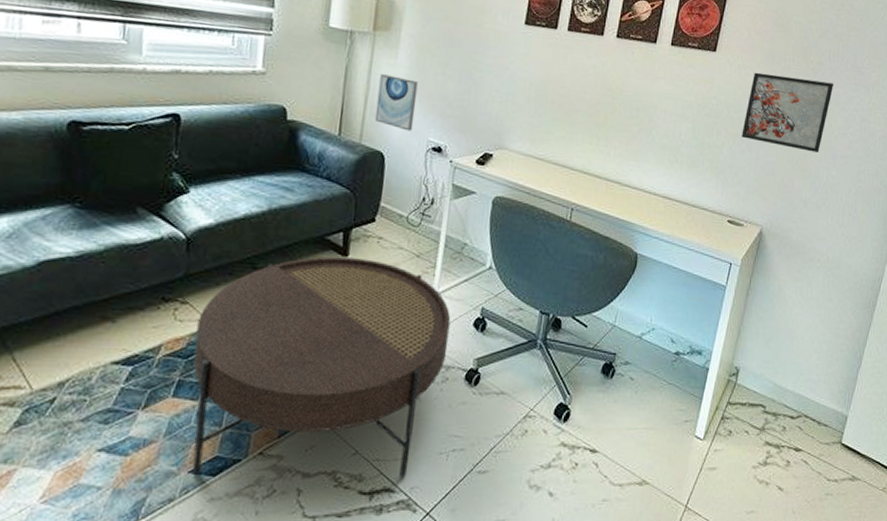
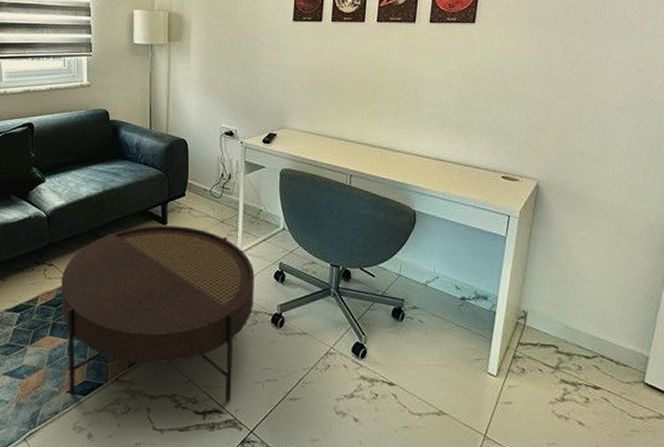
wall art: present [374,74,419,131] -> none [176,76,209,121]
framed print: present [741,72,833,153] -> none [508,37,603,106]

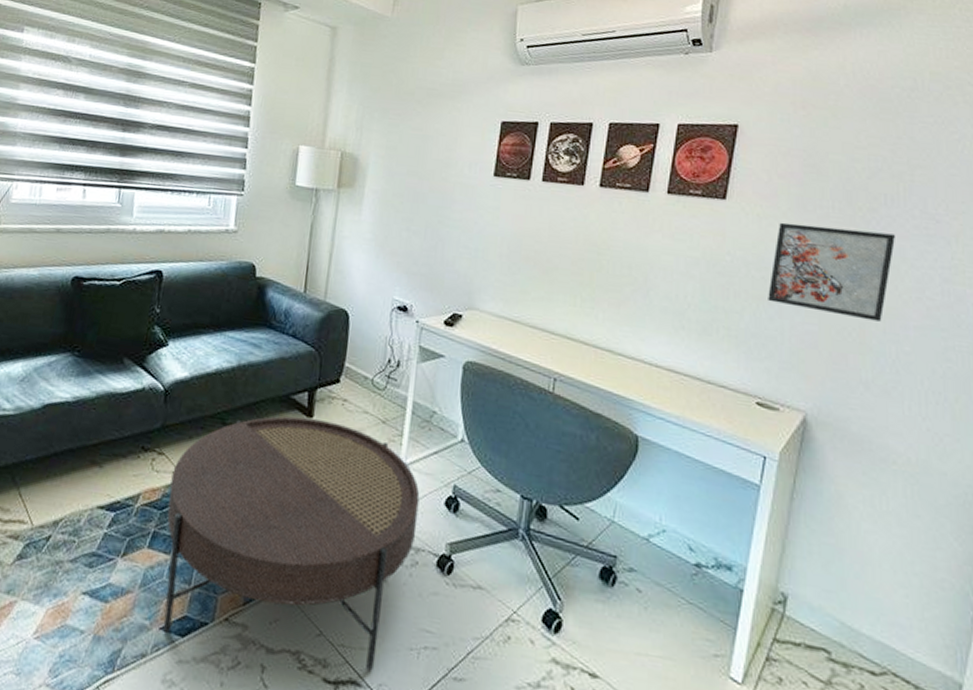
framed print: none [508,37,603,106] -> present [768,222,895,322]

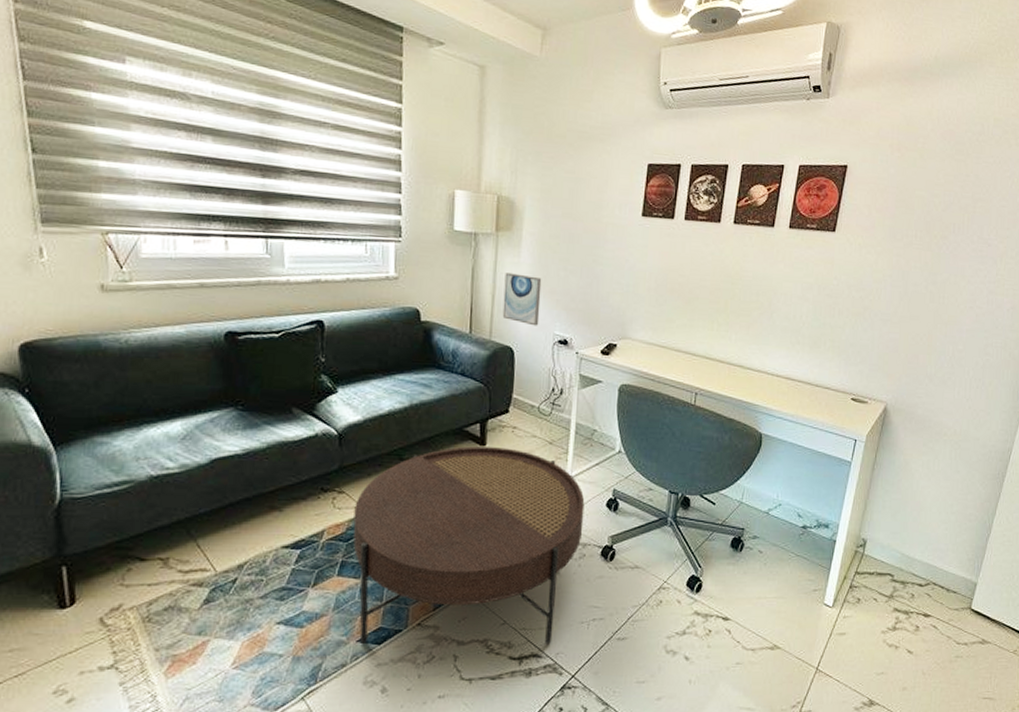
wall art: none [339,231,383,289] -> present [502,273,542,326]
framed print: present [768,222,895,322] -> none [864,250,958,328]

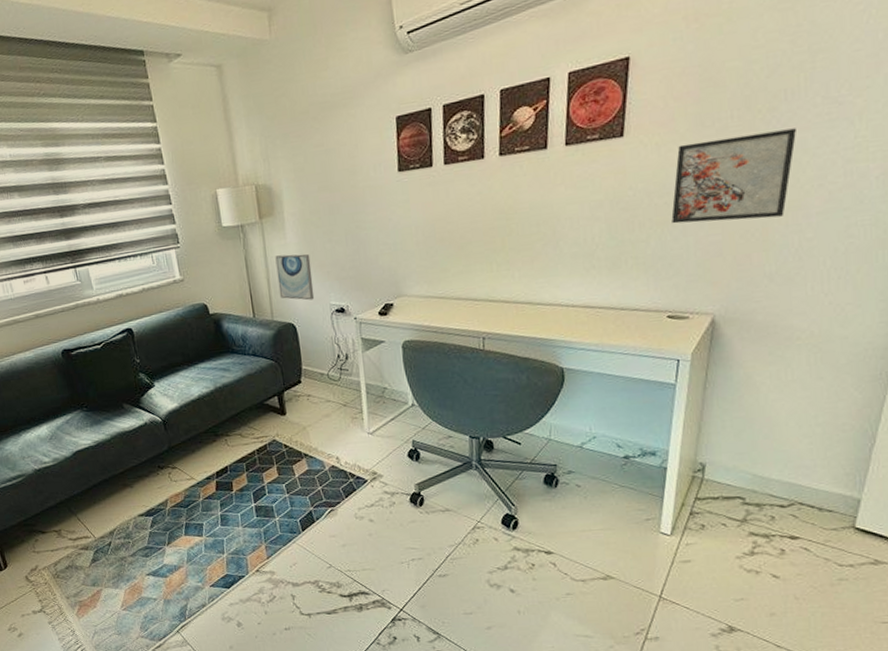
coffee table: present [353,446,585,645] -> none [187,414,389,588]
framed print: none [864,250,958,328] -> present [671,128,796,224]

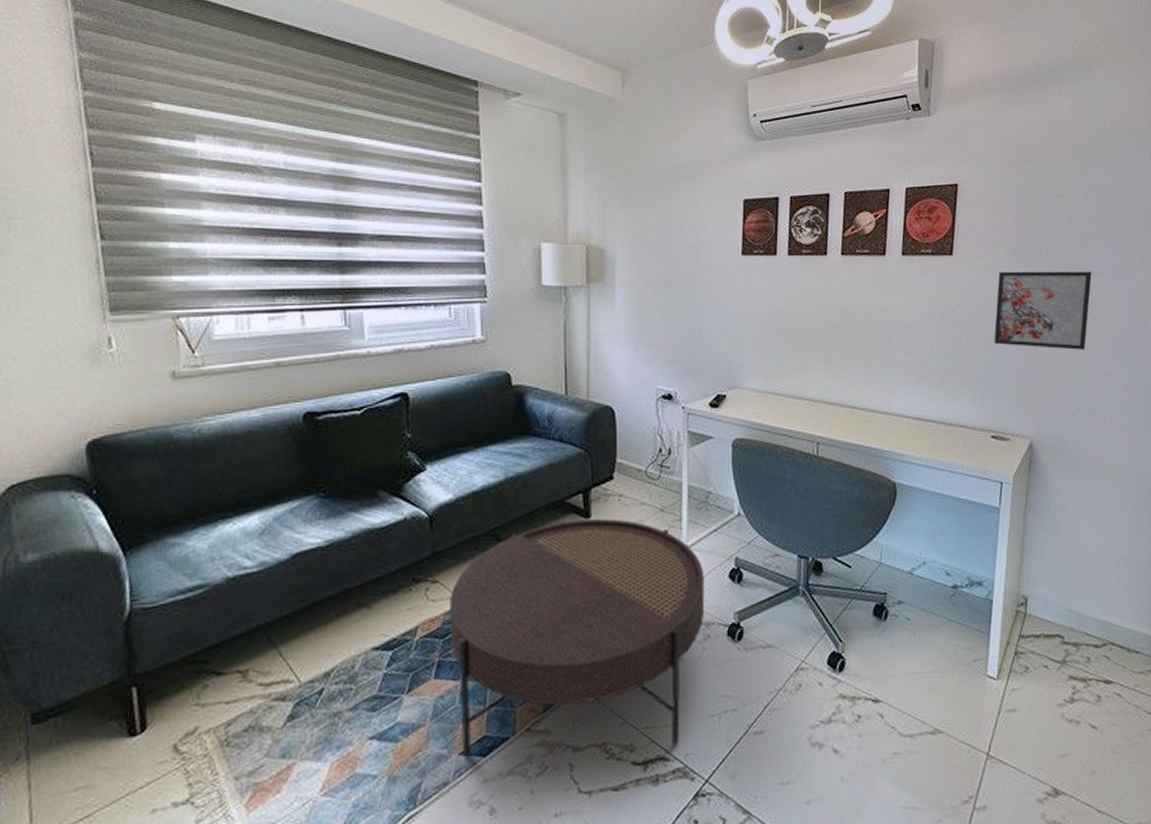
coffee table: none [187,414,389,588] -> present [449,519,705,756]
wall art: present [275,254,315,301] -> none [599,326,640,382]

